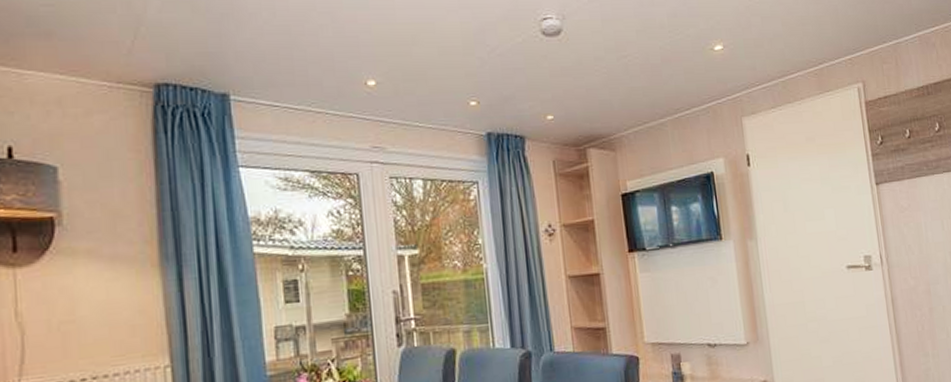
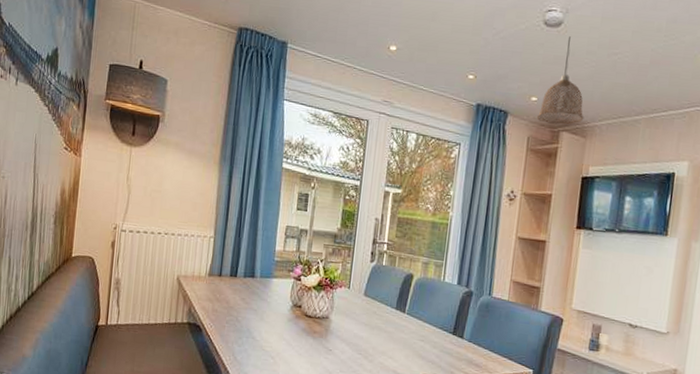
pendant lamp: none [558,44,609,142] -> present [537,36,584,125]

